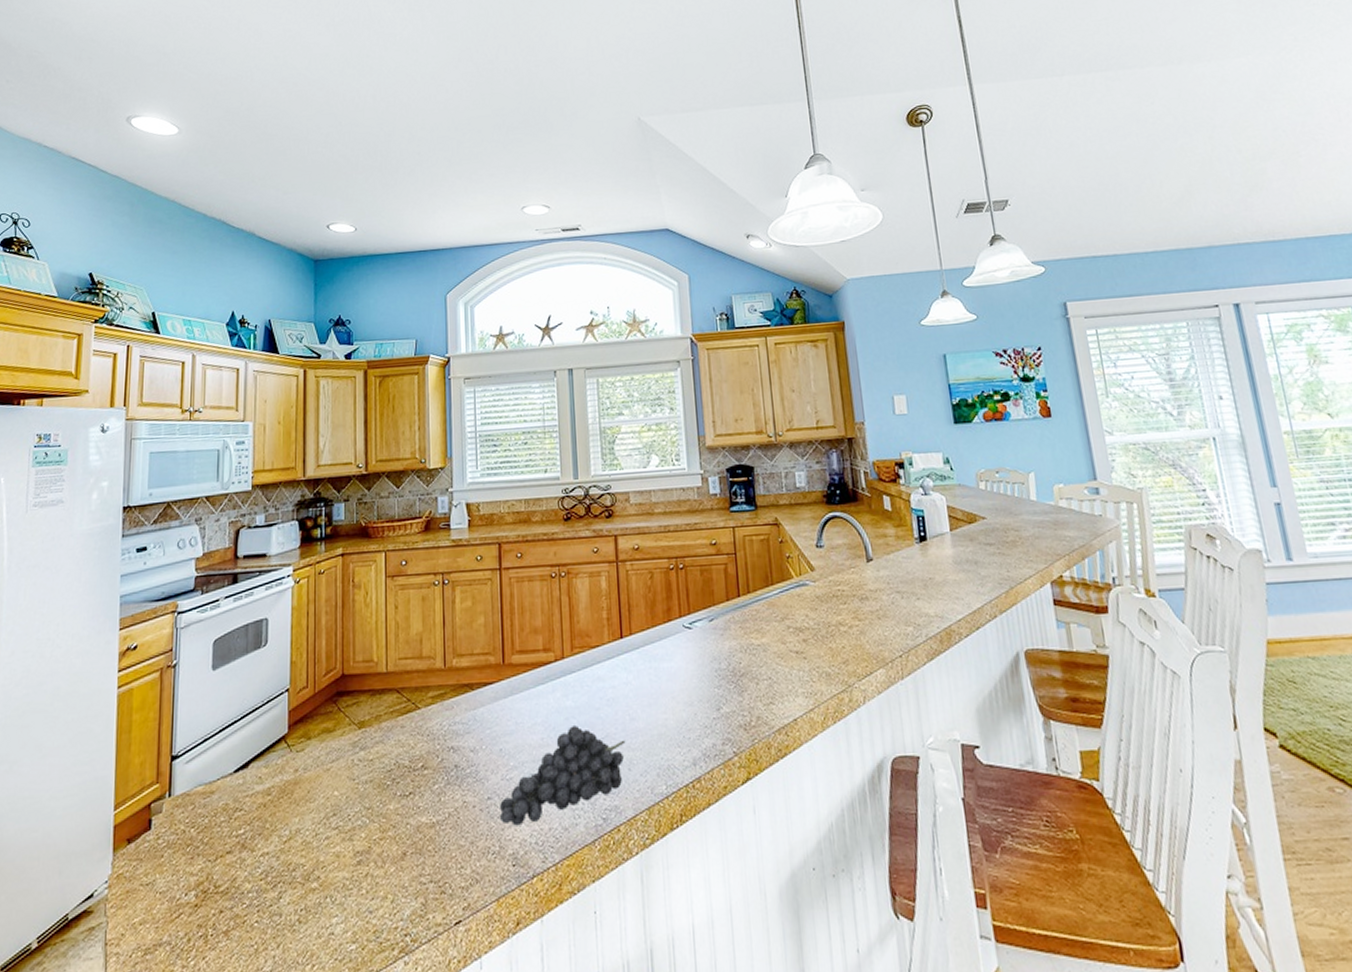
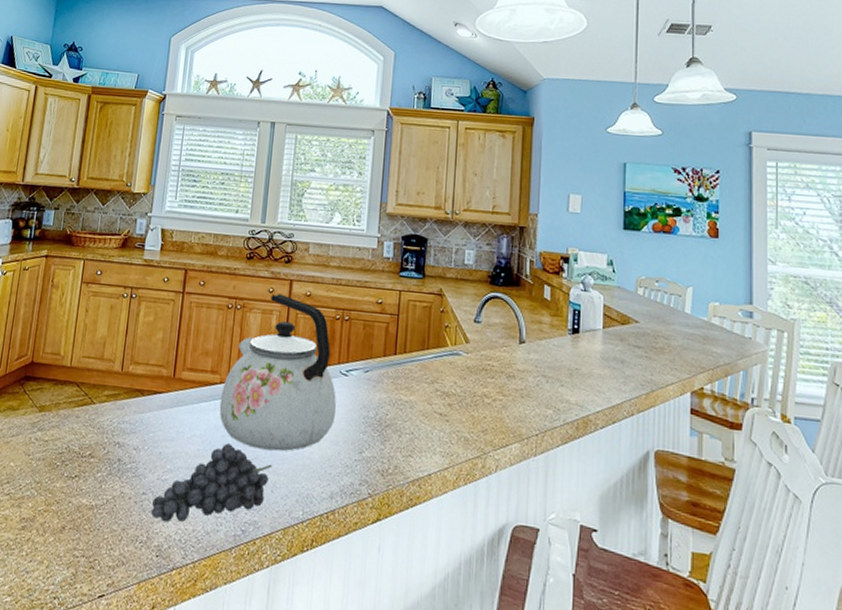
kettle: none [557,552,685,726] -> present [219,294,336,452]

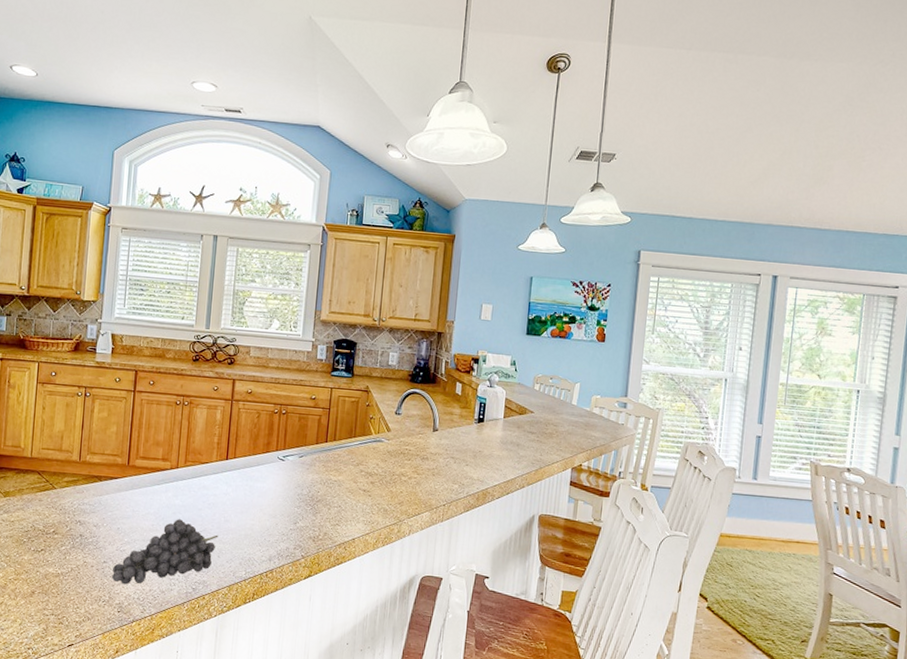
kettle: present [219,294,336,452] -> none [170,392,274,524]

